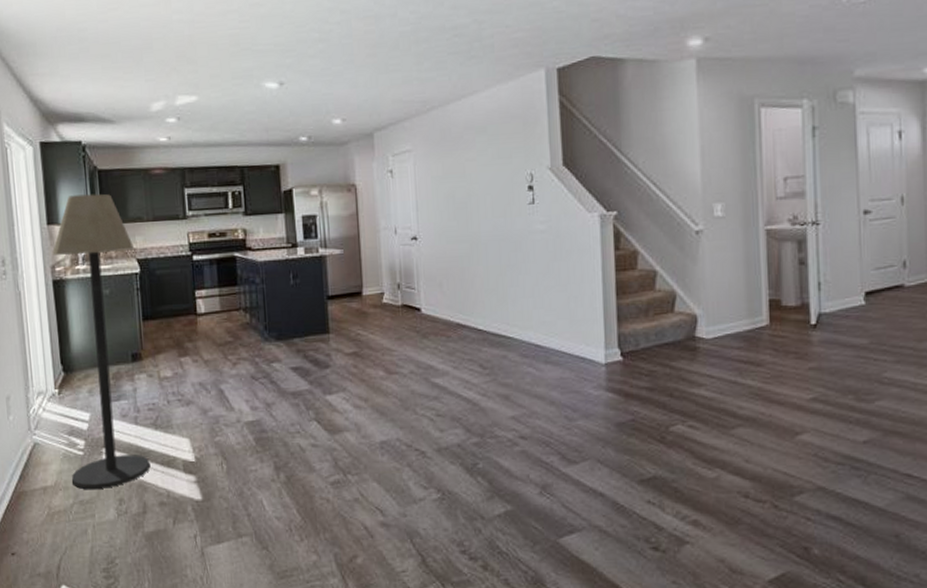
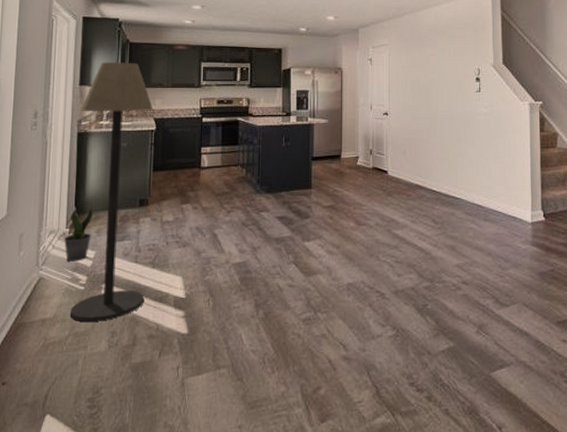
potted plant: none [53,364,84,425] -> present [63,207,93,261]

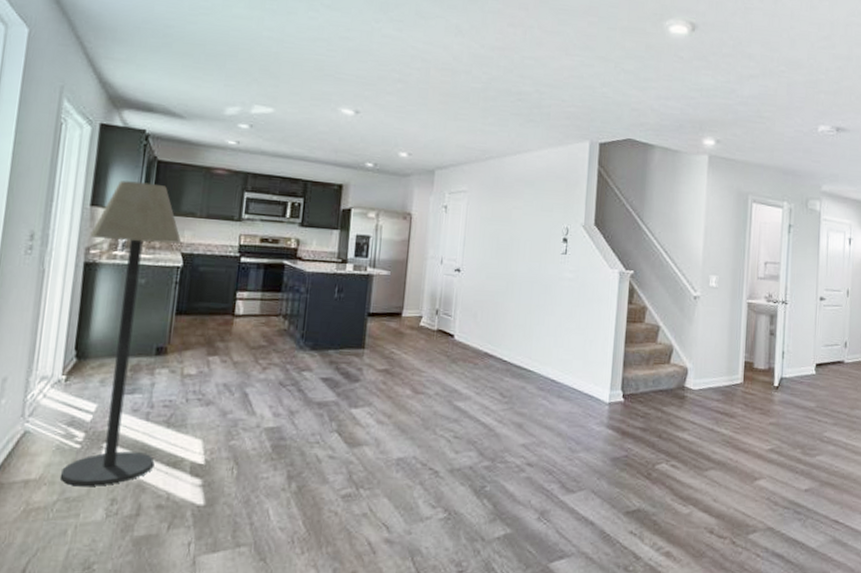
potted plant: present [63,207,93,261] -> none [58,352,98,415]

